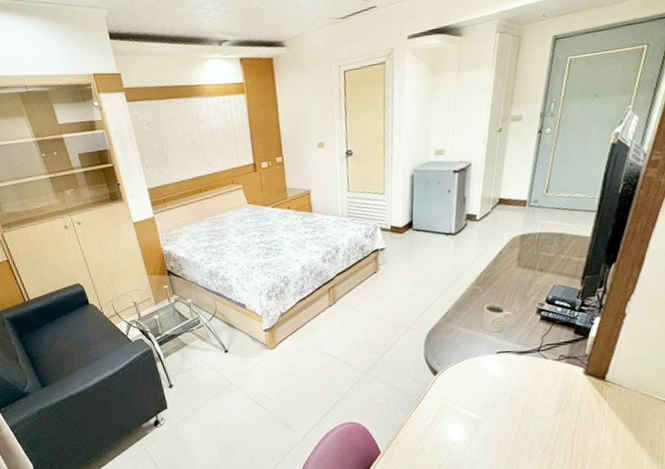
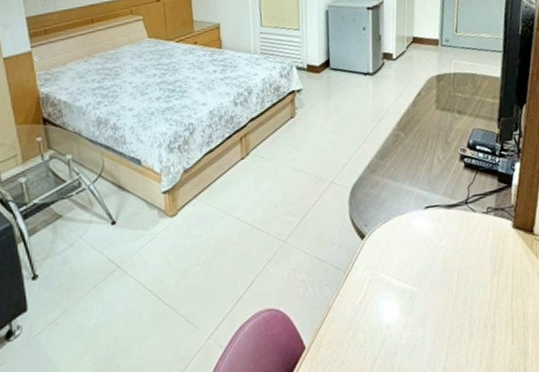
mug: present [481,303,513,333] -> none [406,150,437,184]

